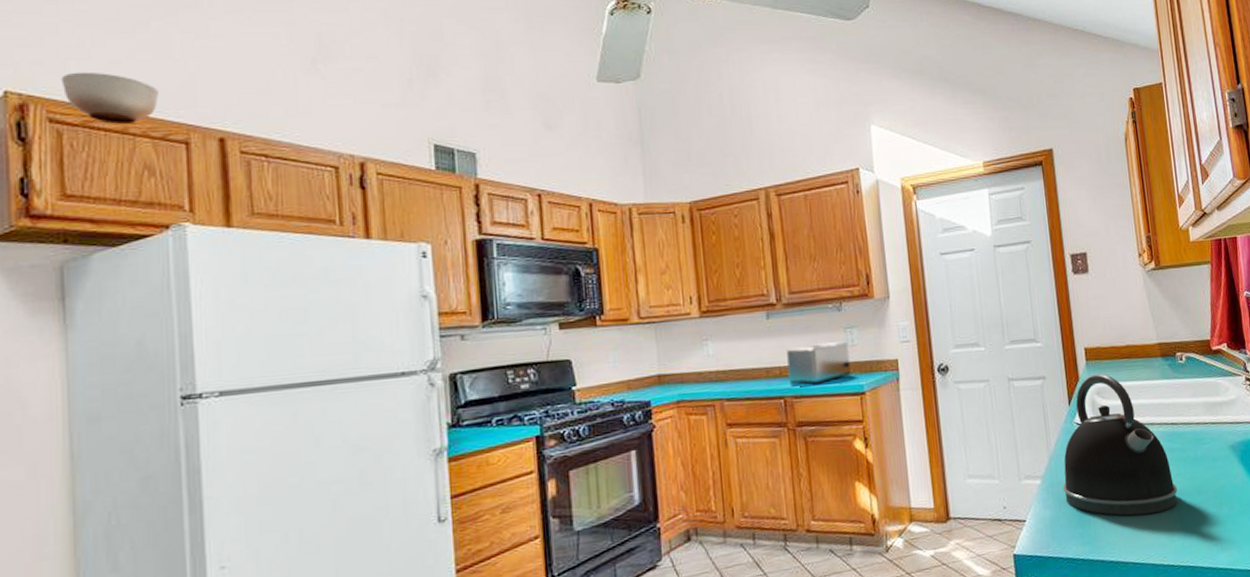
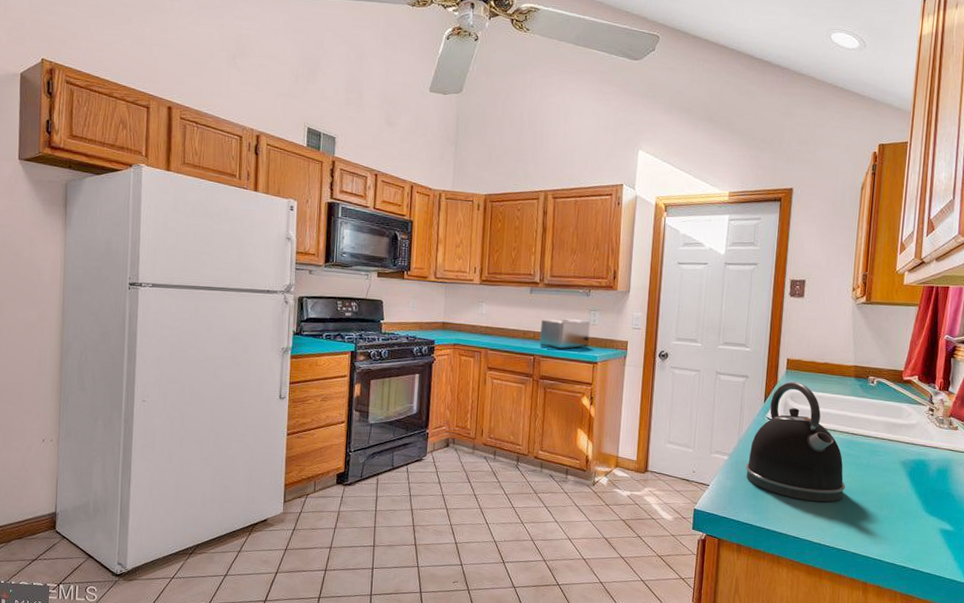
bowl: present [61,71,159,124] -> none [75,49,133,90]

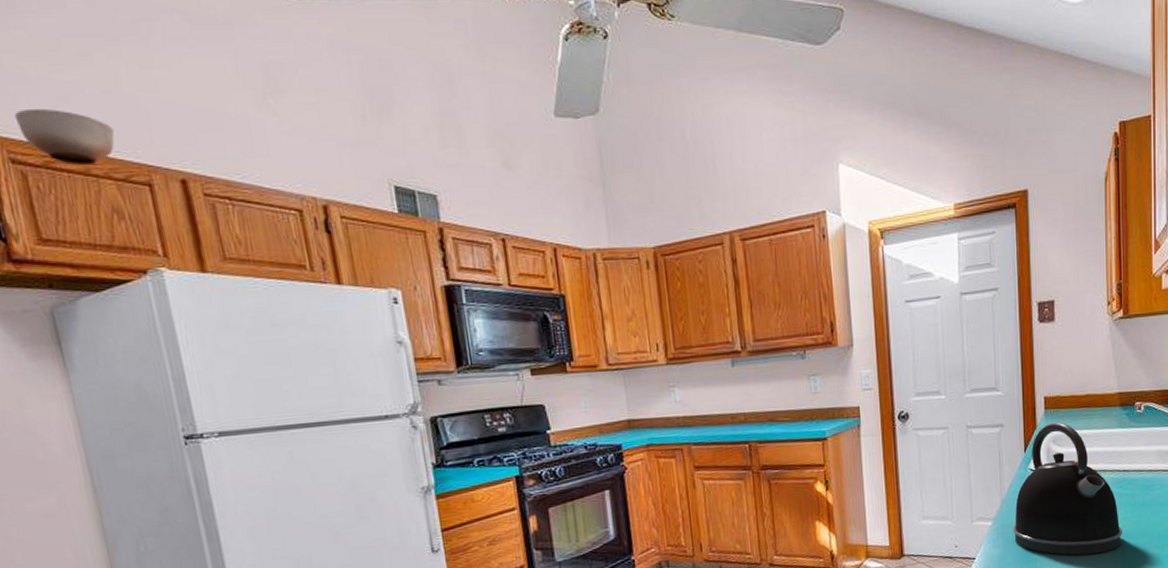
bowl: none [75,49,133,90] -> present [14,108,115,165]
toaster: present [540,318,591,350] -> none [751,389,813,431]

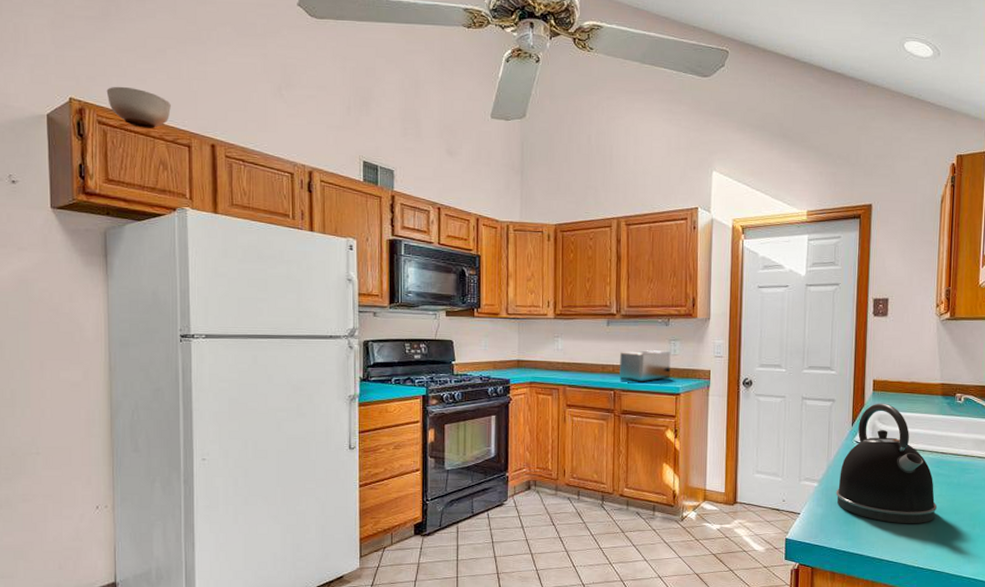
toaster: none [751,389,813,431] -> present [619,350,671,383]

